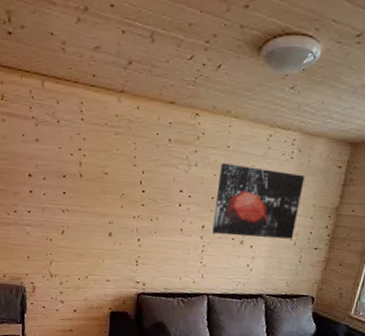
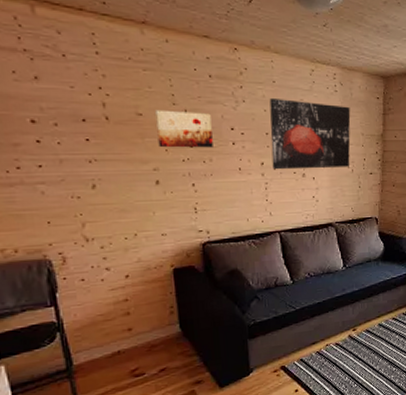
wall art: none [116,170,164,208] -> present [154,109,213,148]

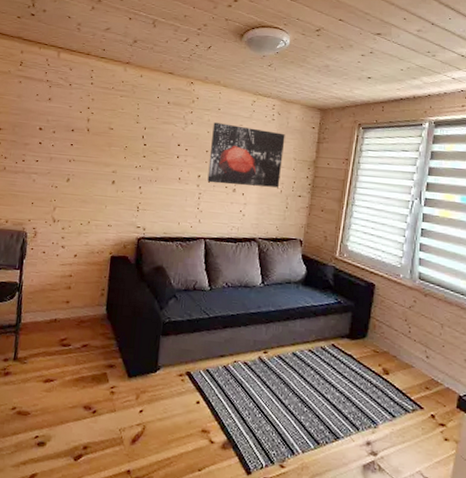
wall art: present [154,109,213,148] -> none [120,126,164,159]

